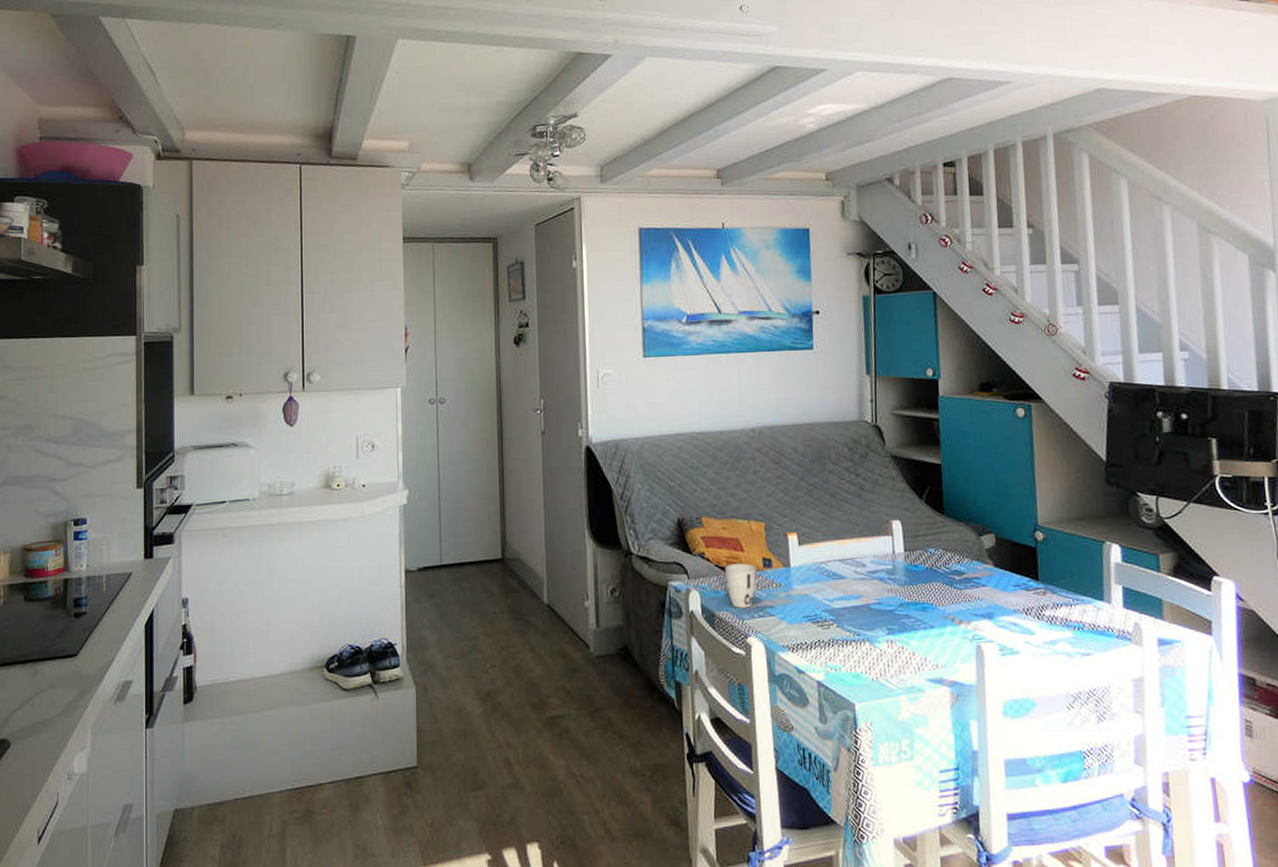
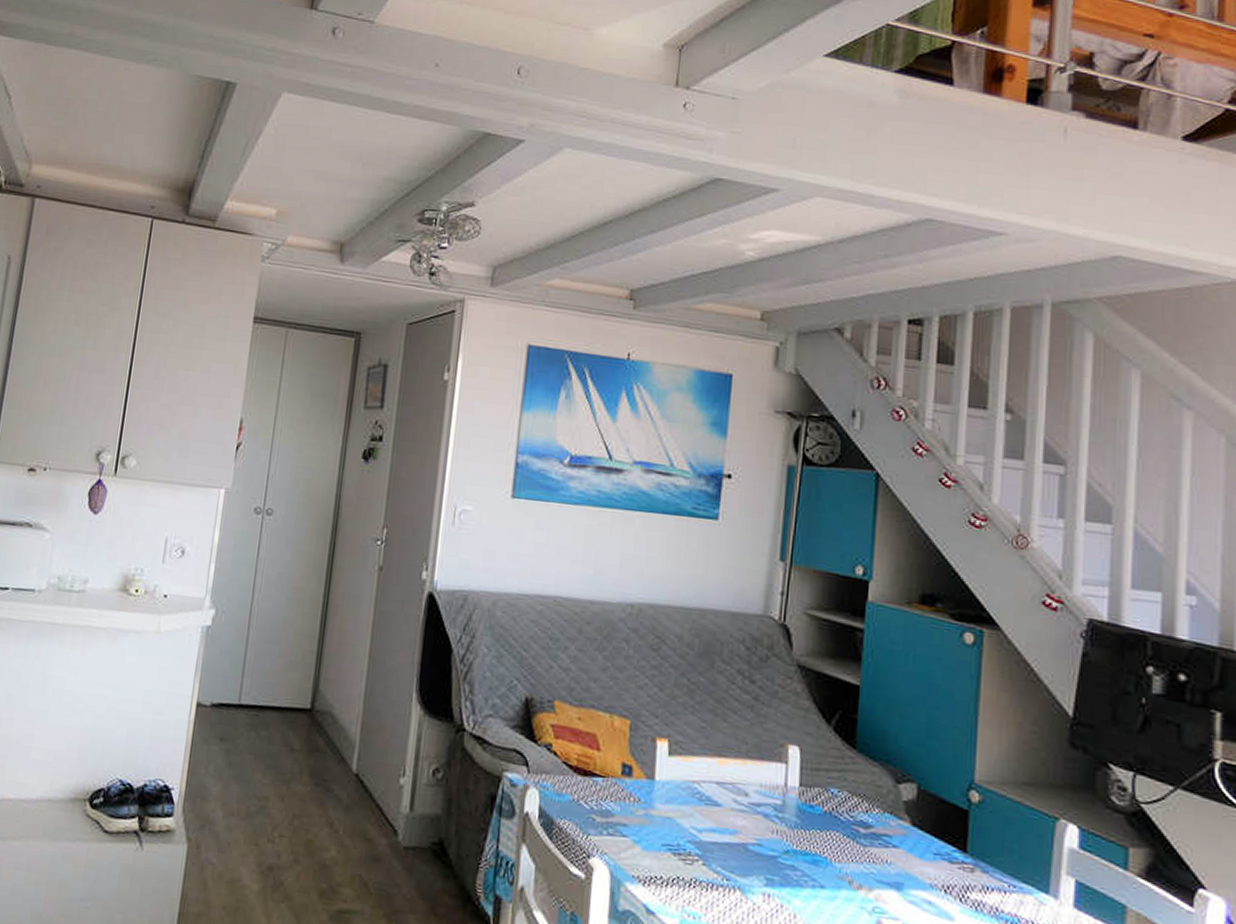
cup: present [725,563,757,608] -> none [573,763,613,822]

